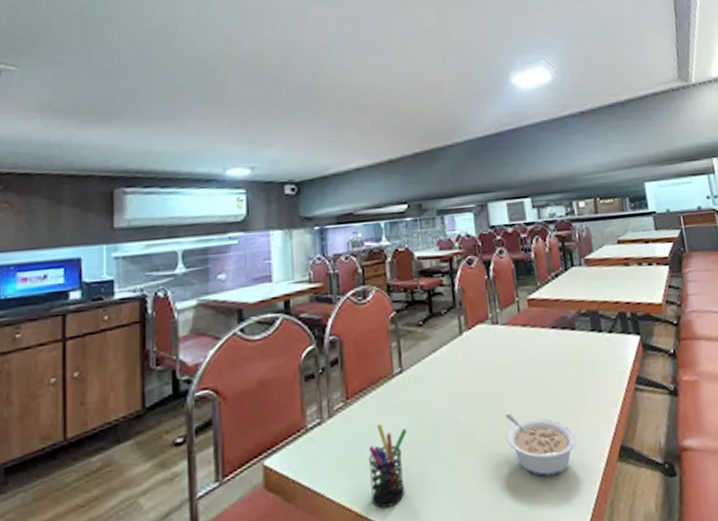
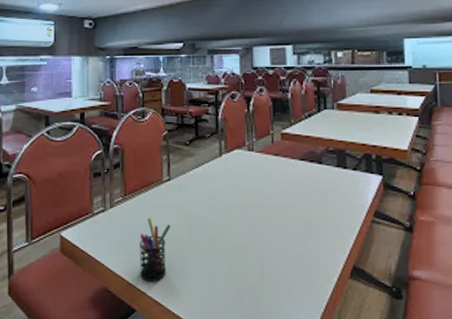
legume: present [506,413,577,477] -> none [253,225,314,281]

